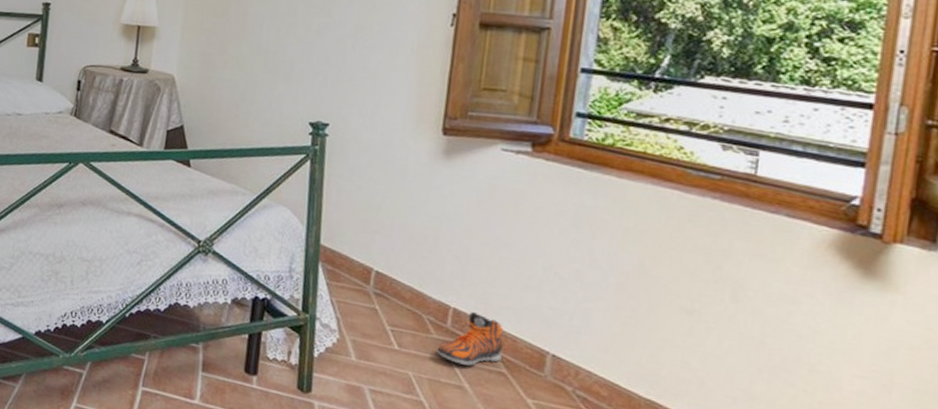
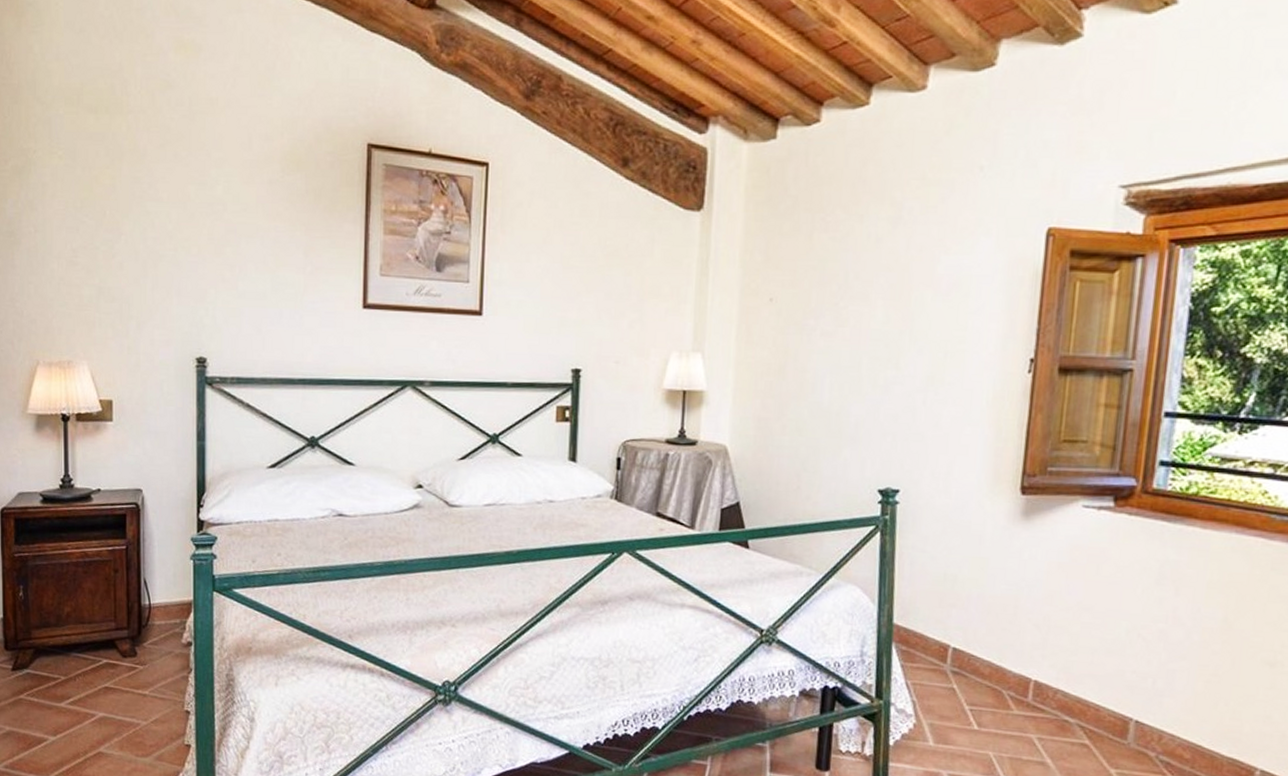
sneaker: present [437,311,503,366] -> none [1018,682,1086,740]

